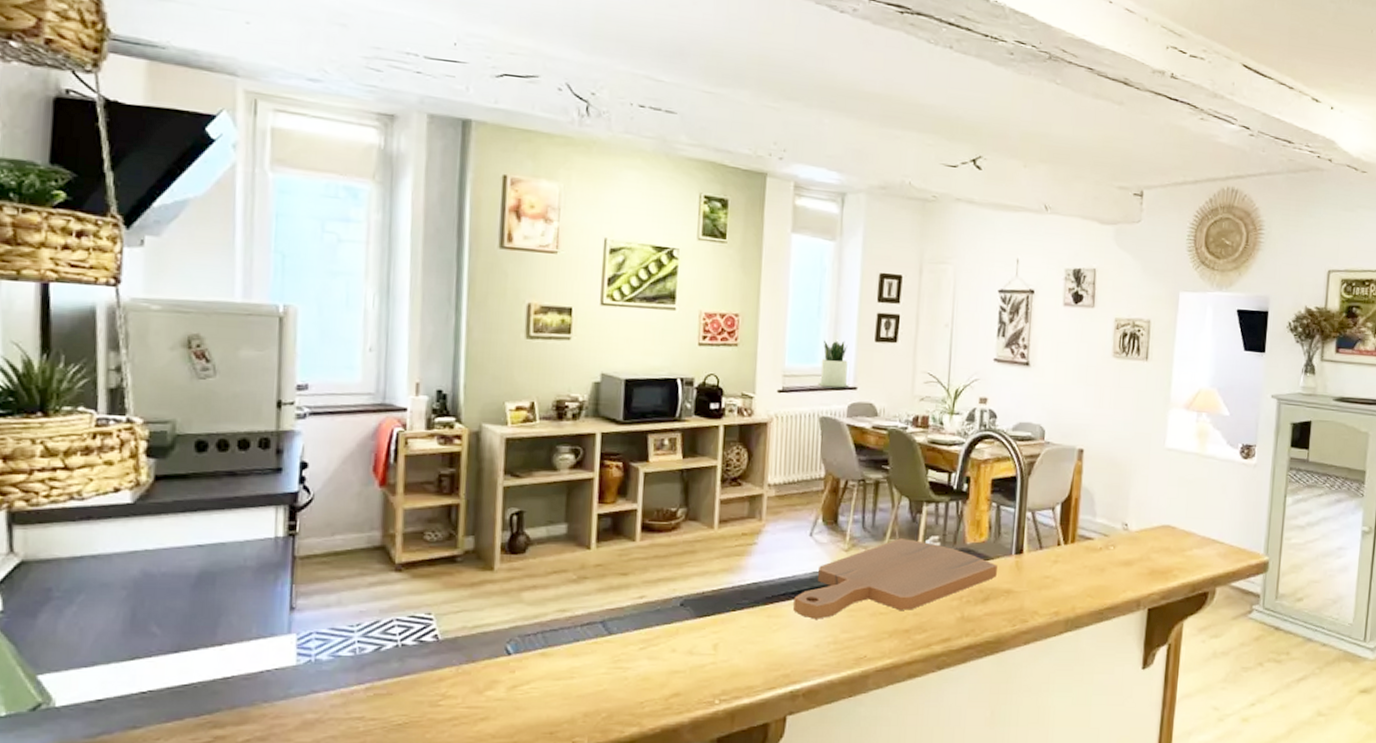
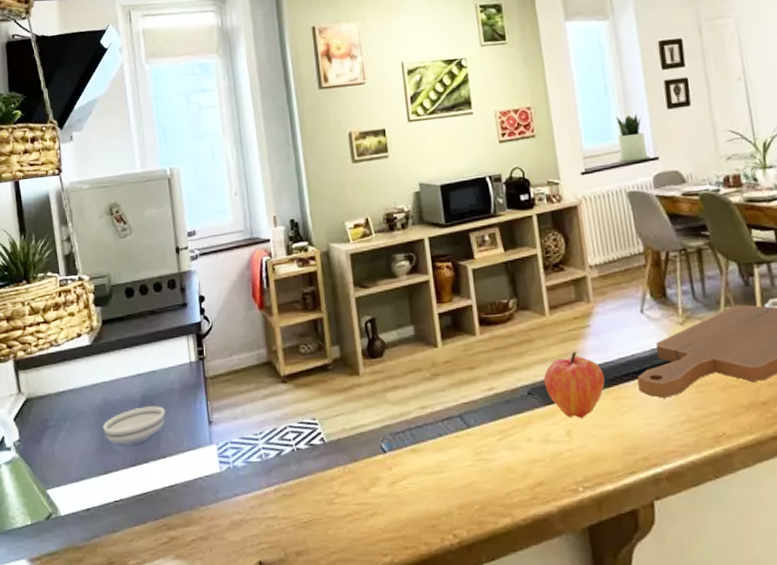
bowl: none [136,584,231,628] -> present [103,406,166,446]
fruit: none [699,566,762,633] -> present [543,350,605,418]

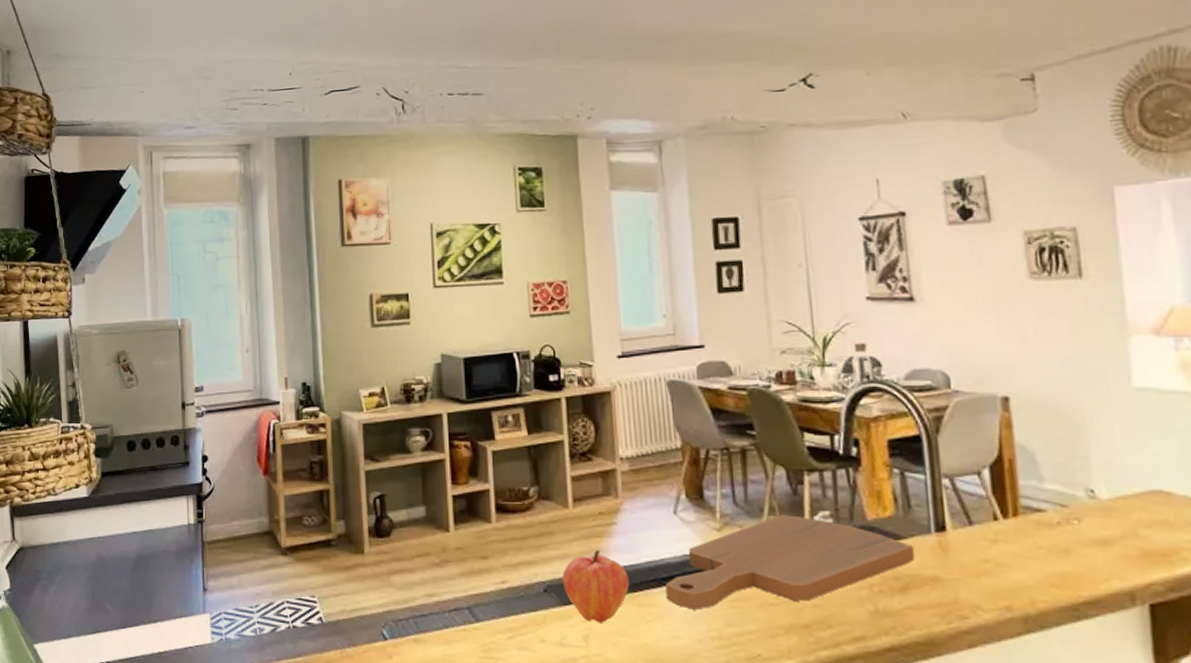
bowl: present [103,406,166,446] -> none [95,566,159,606]
planter: present [616,113,650,163] -> none [660,295,695,349]

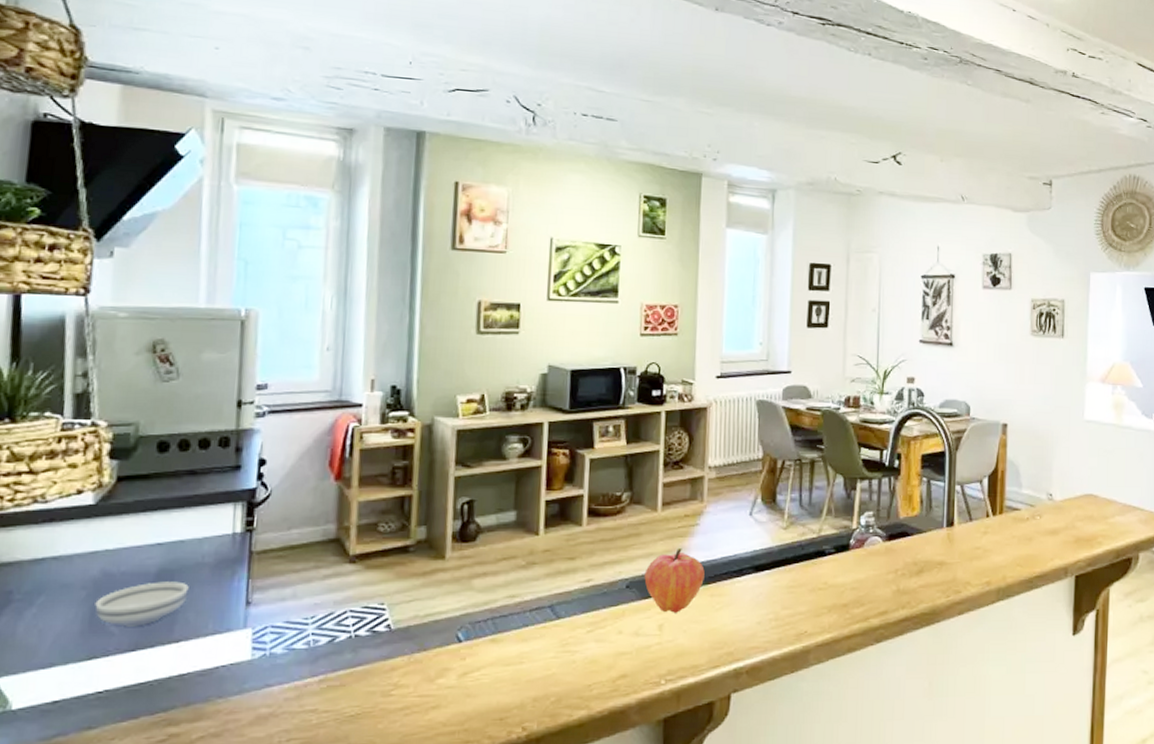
bowl: none [95,566,159,606] -> present [95,581,189,627]
cutting board: present [665,515,914,610] -> none [735,515,930,597]

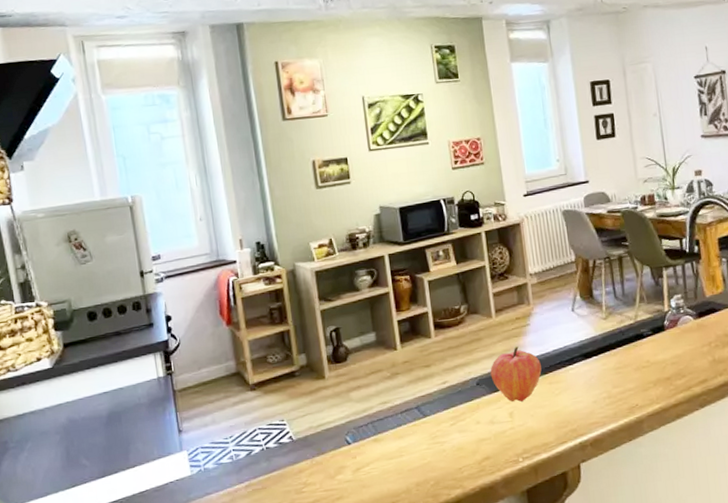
bowl: present [95,581,189,627] -> none [68,420,134,459]

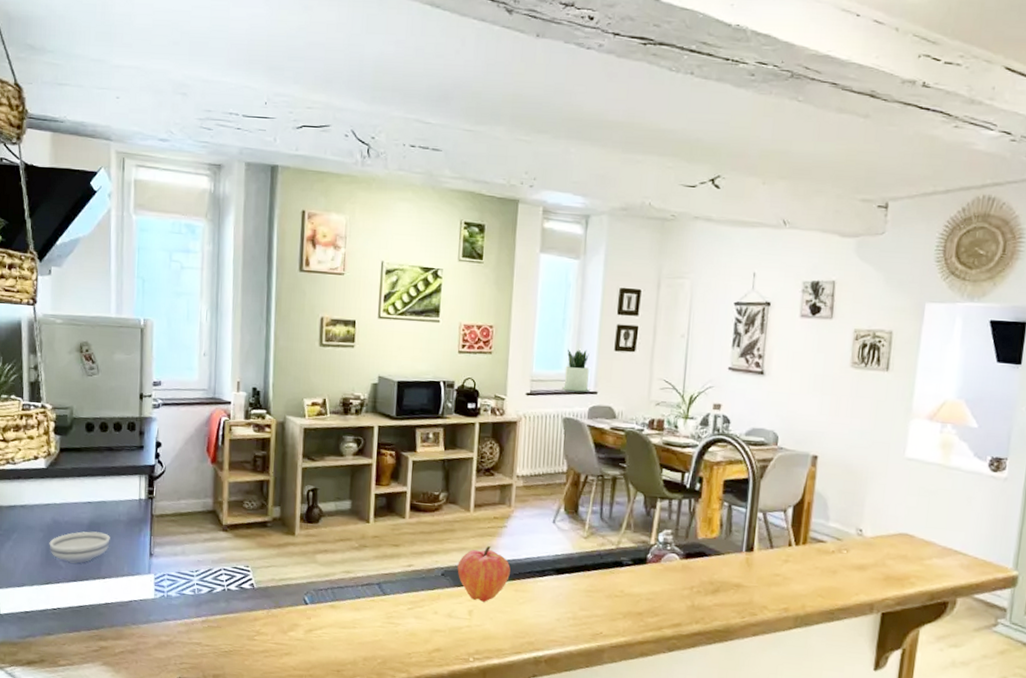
bowl: none [68,420,134,459] -> present [49,531,110,564]
planter: none [554,143,582,186] -> present [562,349,590,393]

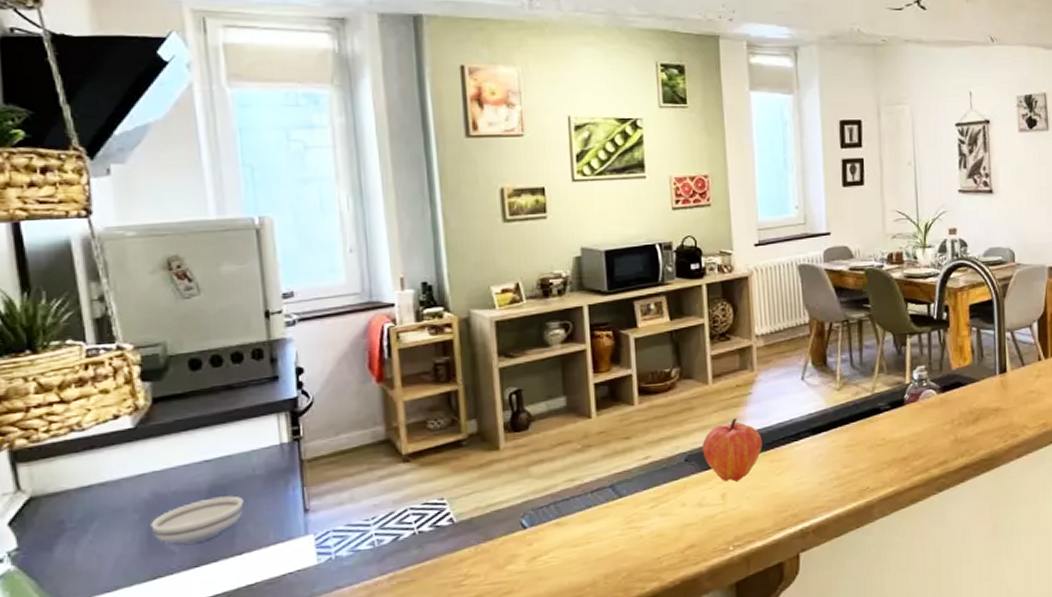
planter: present [562,349,590,393] -> none [792,189,823,237]

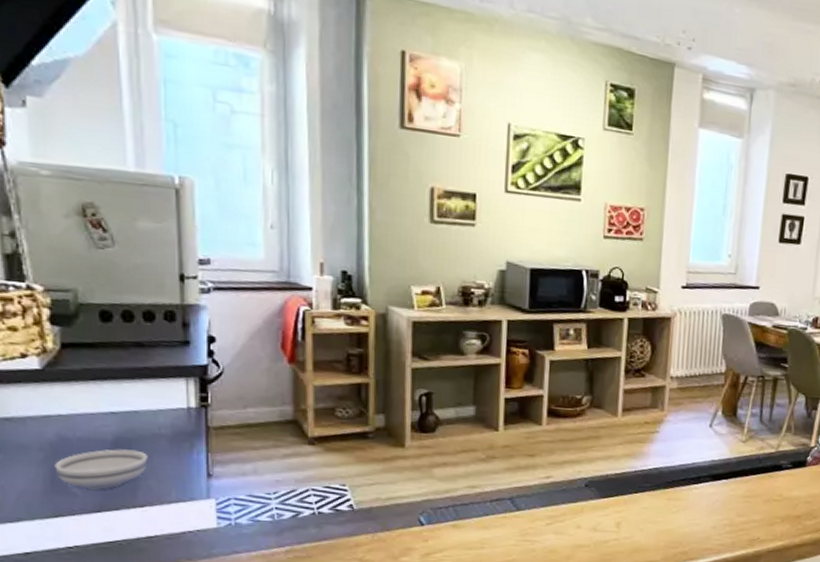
fruit: present [702,417,762,482] -> none [603,452,663,513]

